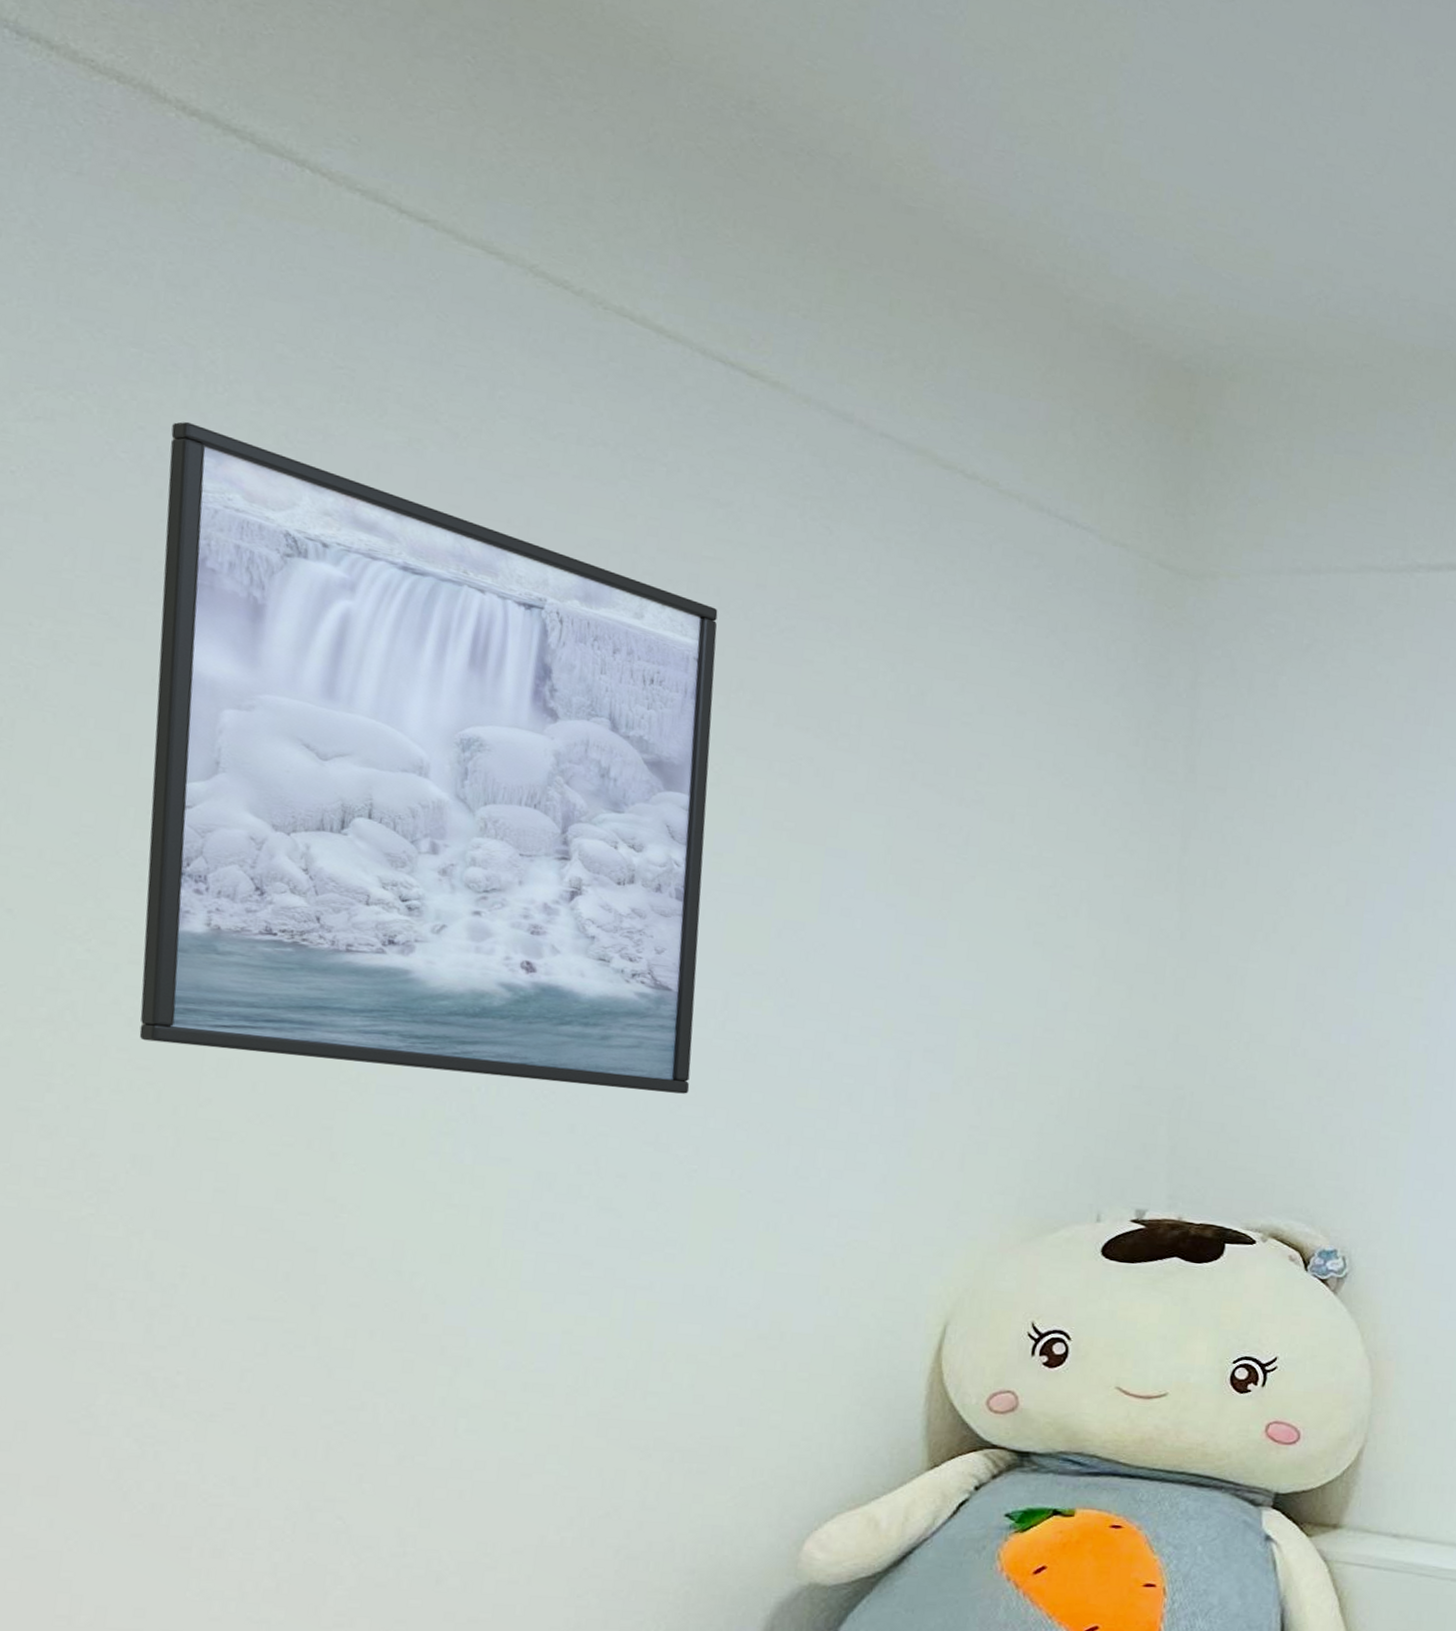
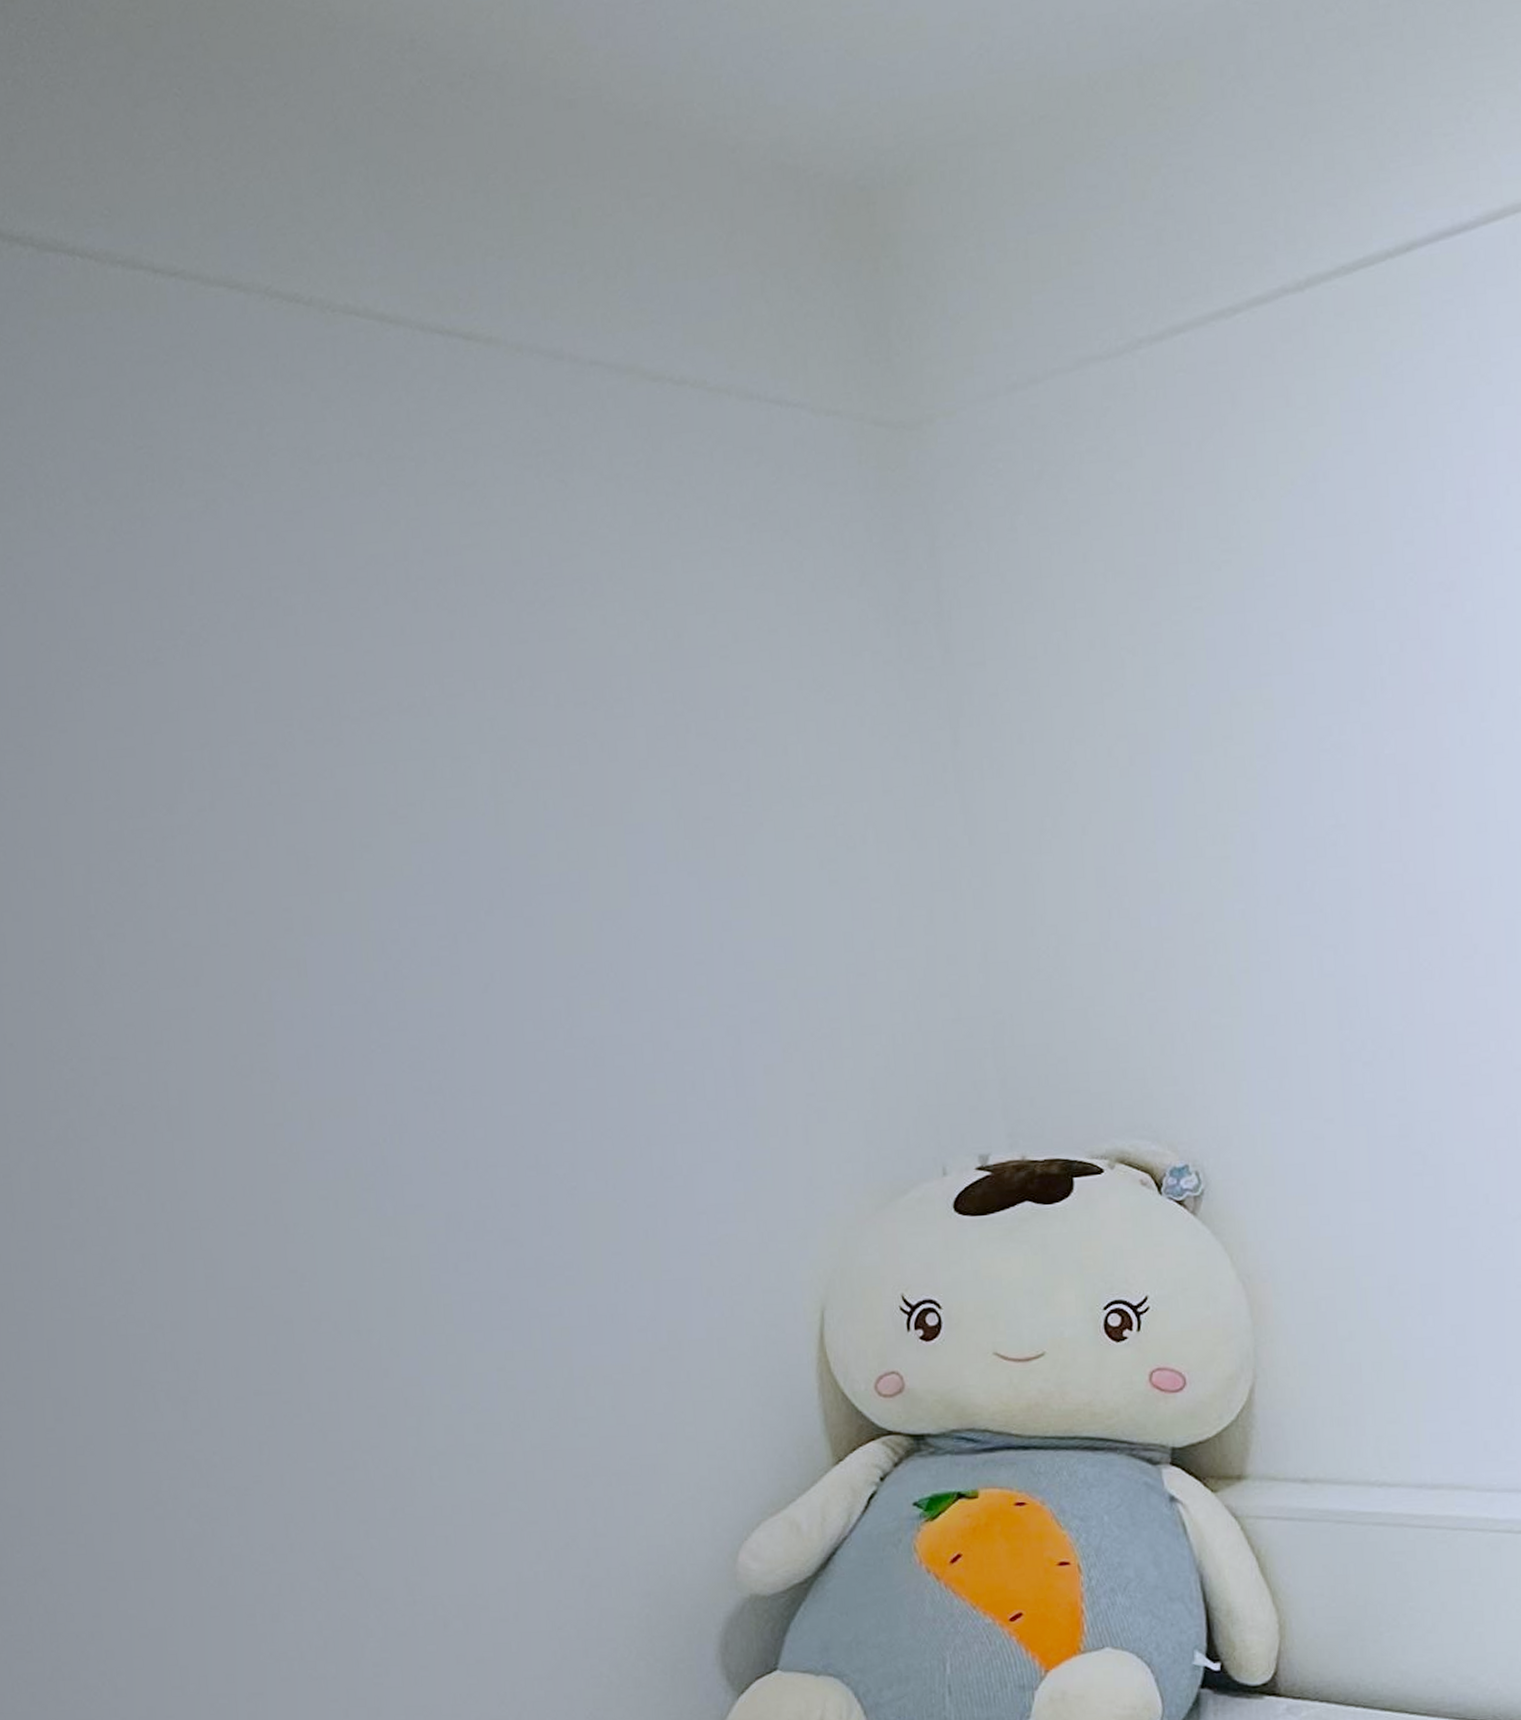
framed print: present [139,421,718,1094] -> none [31,540,555,1146]

